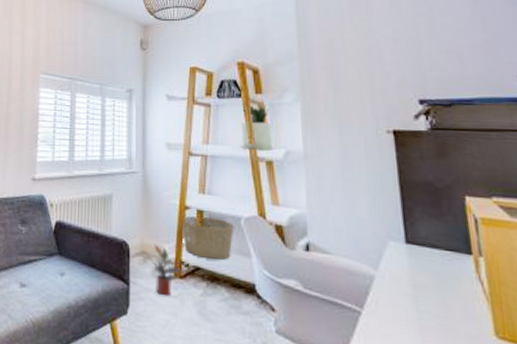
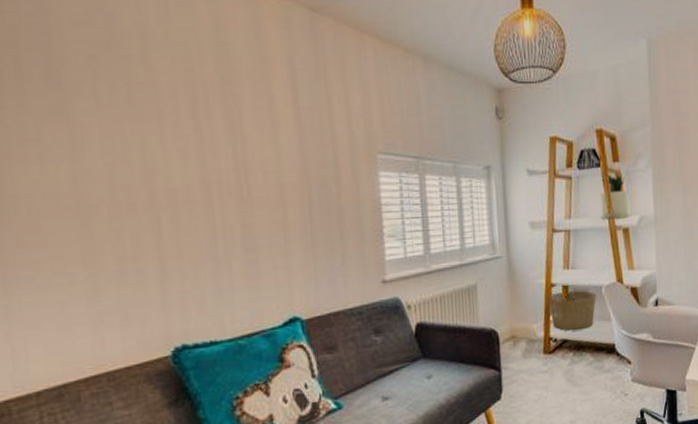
potted plant: present [146,243,184,295] -> none [516,325,553,373]

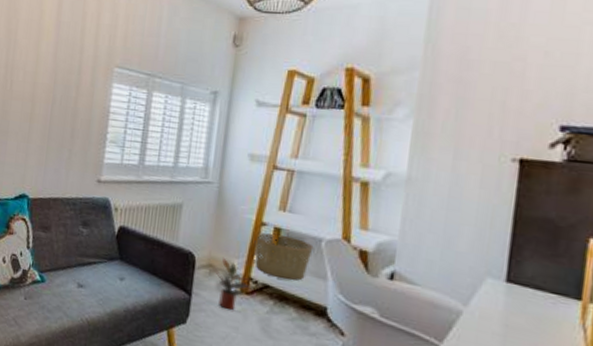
potted plant: none [516,325,553,373] -> present [212,257,253,310]
planter: present [600,172,631,220] -> none [334,118,375,171]

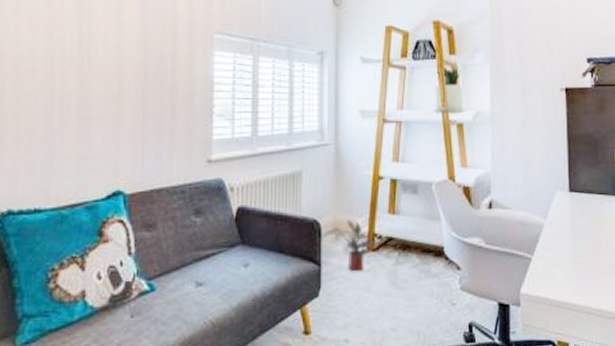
basket: present [254,232,314,280] -> none [374,186,426,228]
planter: none [334,118,375,171] -> present [434,65,466,113]

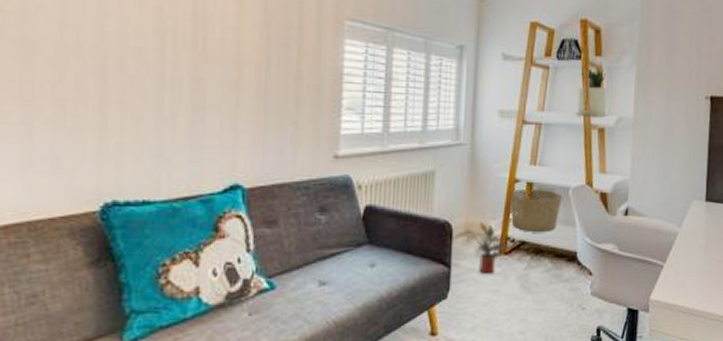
basket: none [374,186,426,228] -> present [509,190,563,231]

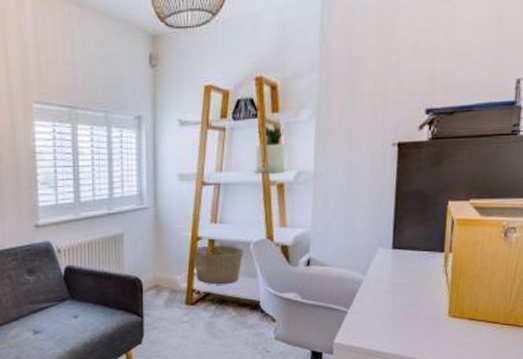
potted plant: present [470,221,510,273] -> none [159,276,195,322]

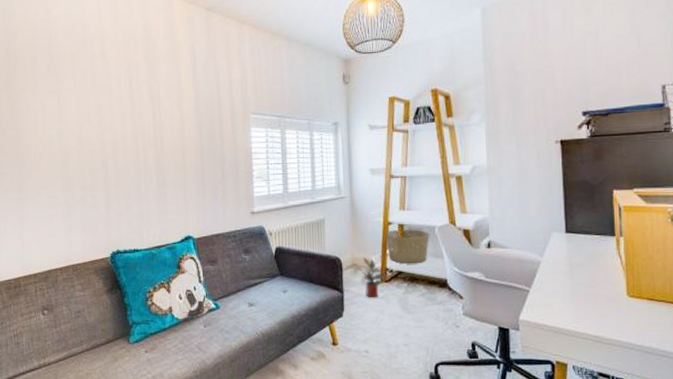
potted plant: none [159,276,195,322] -> present [356,256,389,297]
planter: present [254,124,288,174] -> none [434,126,464,168]

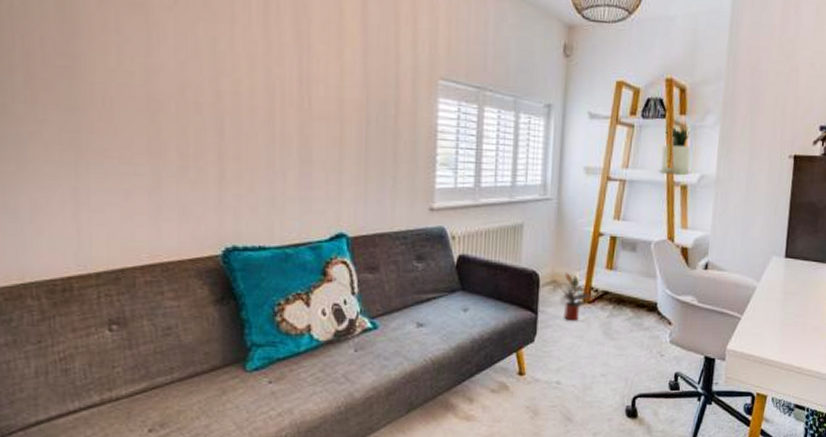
basket: present [385,230,430,263] -> none [593,243,645,283]
planter: none [434,126,464,168] -> present [659,126,692,175]

